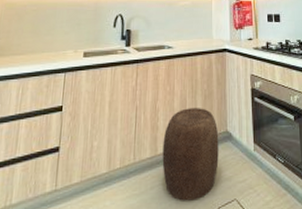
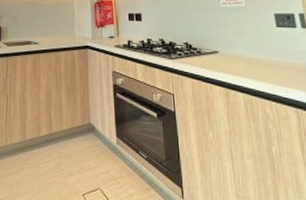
stool: present [162,108,219,201] -> none [30,100,83,185]

